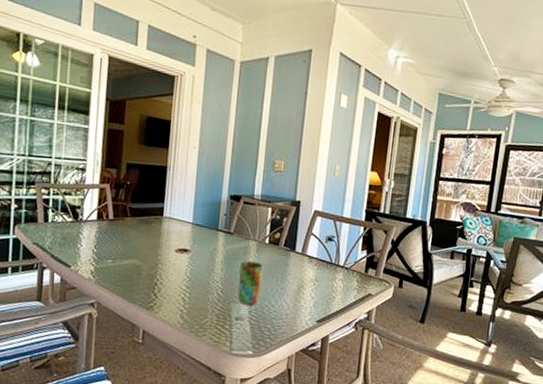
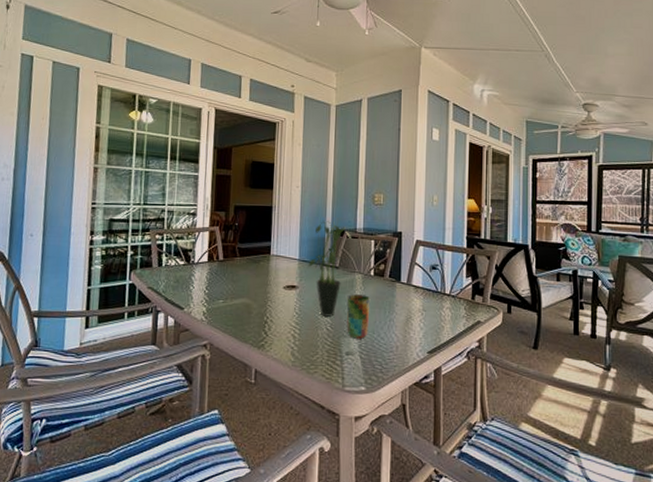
potted plant: none [201,185,248,282] -> present [308,221,352,317]

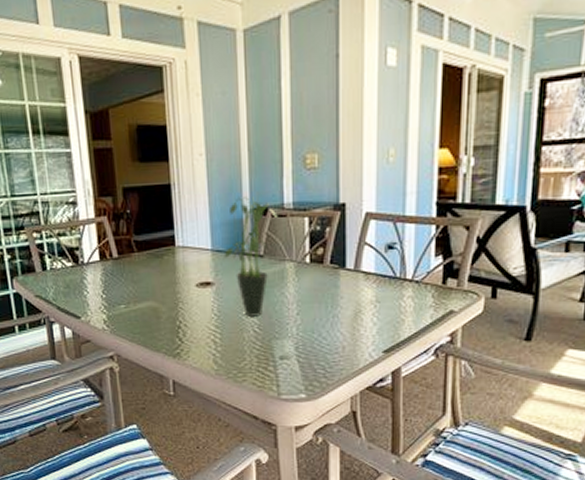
cup: present [346,294,371,339] -> none [276,287,307,340]

